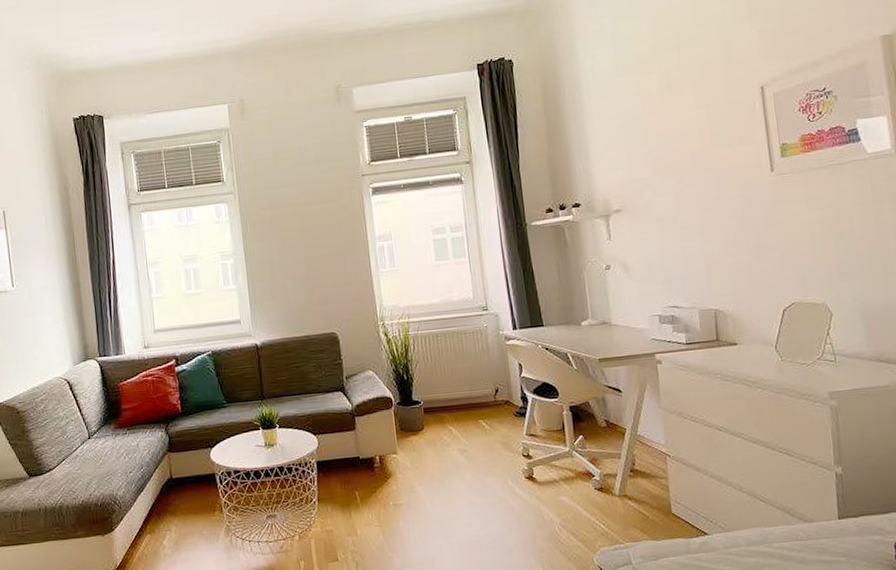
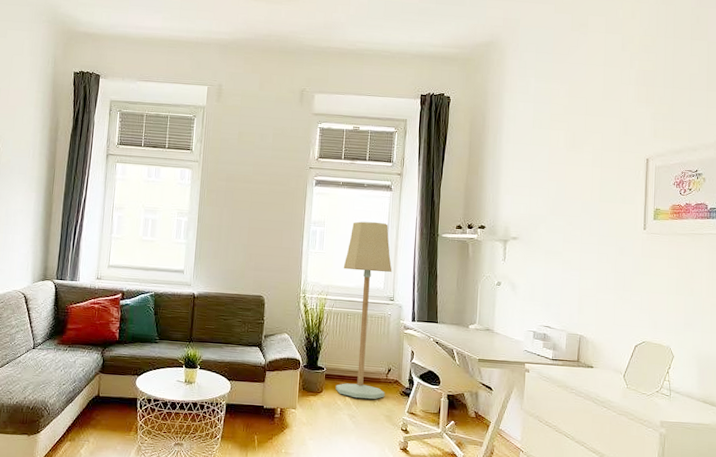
floor lamp: none [421,223,497,430] -> present [335,221,392,400]

